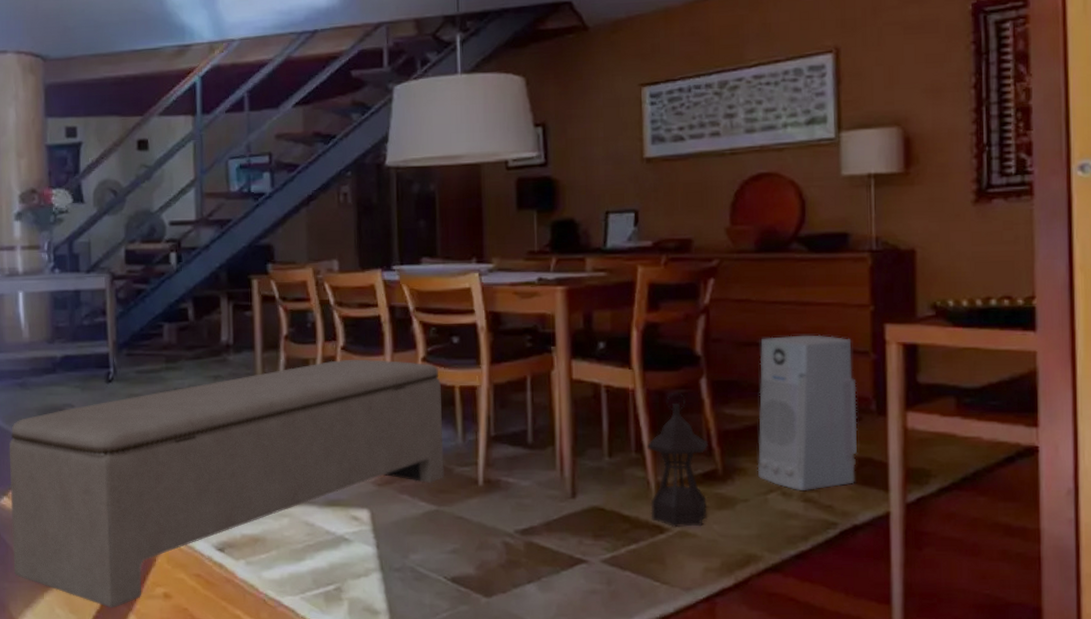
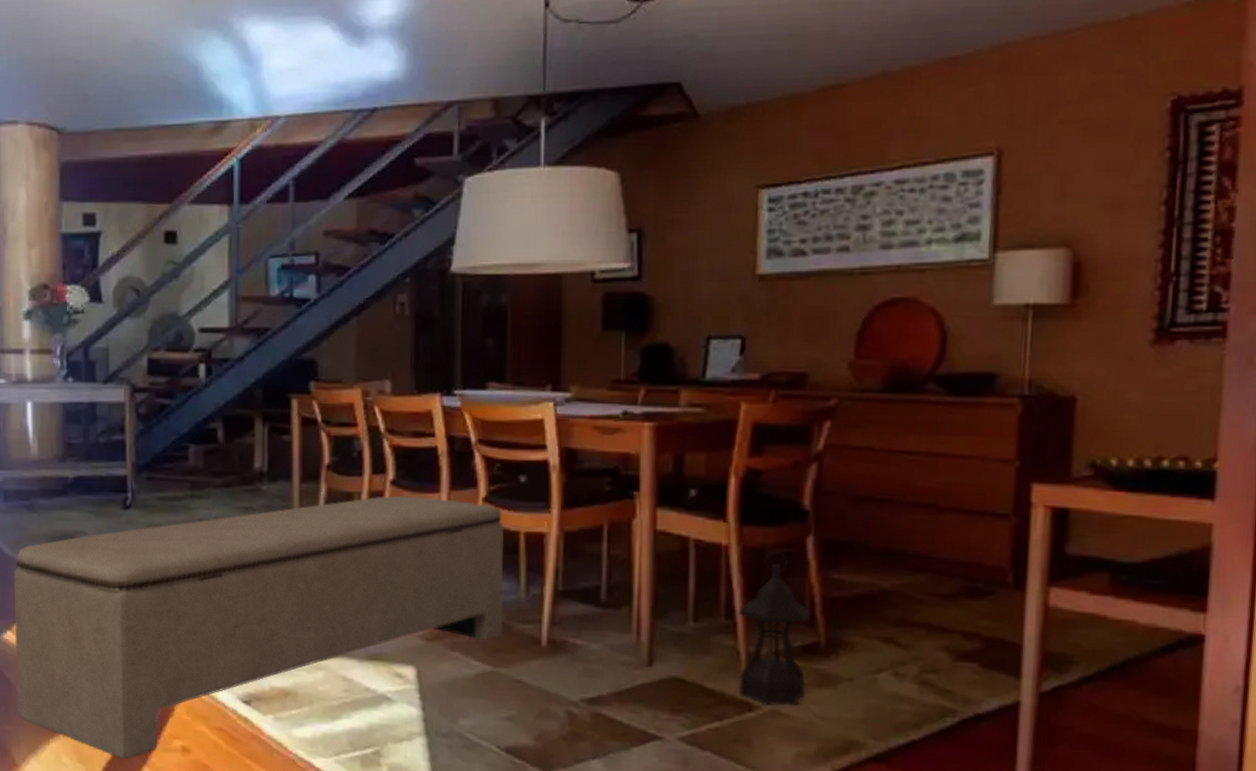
air purifier: present [757,335,858,490] -> none [866,491,992,672]

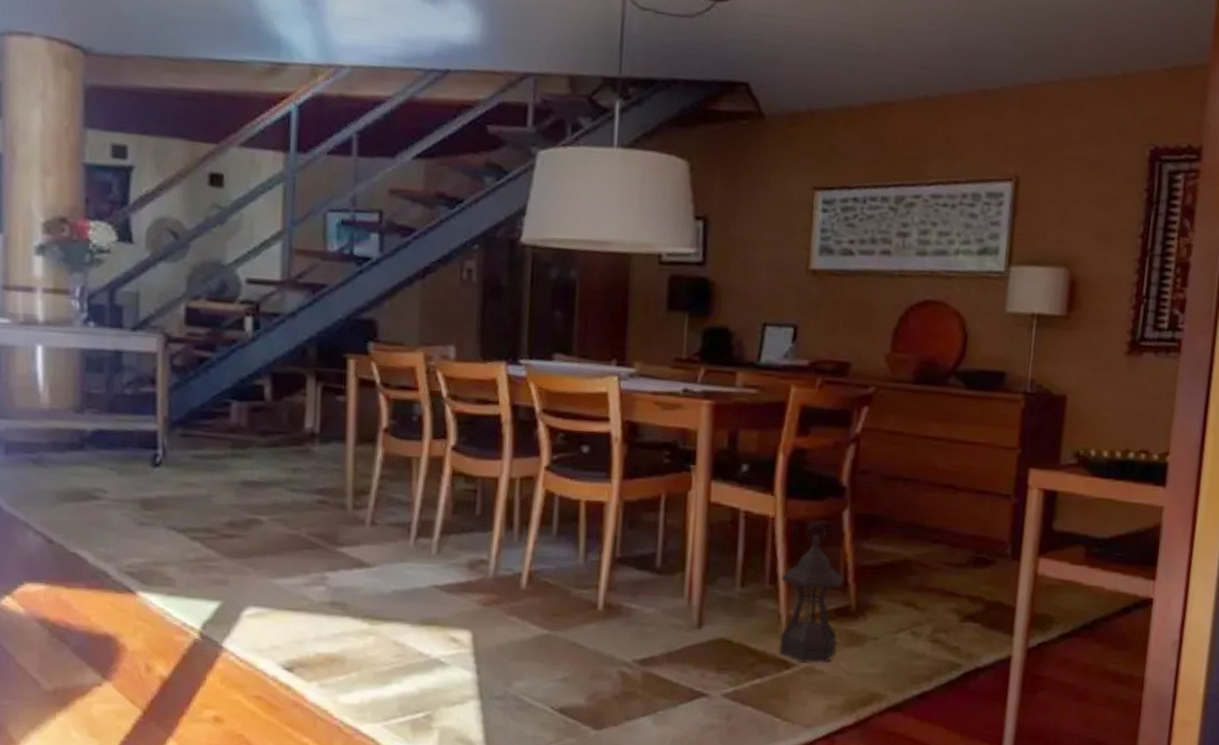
bench: present [13,495,505,760] -> none [14,461,566,733]

